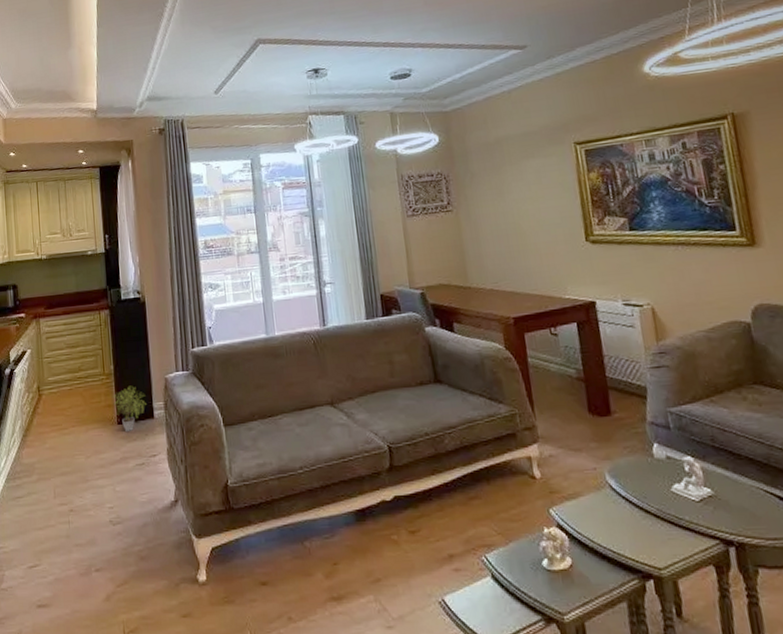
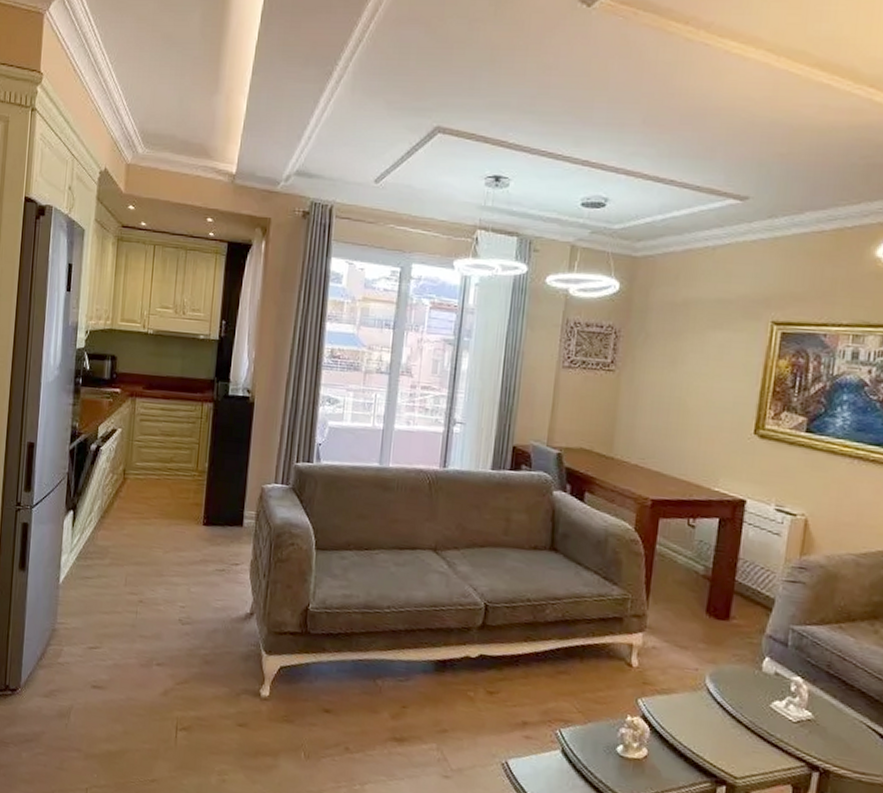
potted plant: present [111,385,146,431] -> none [201,488,238,535]

